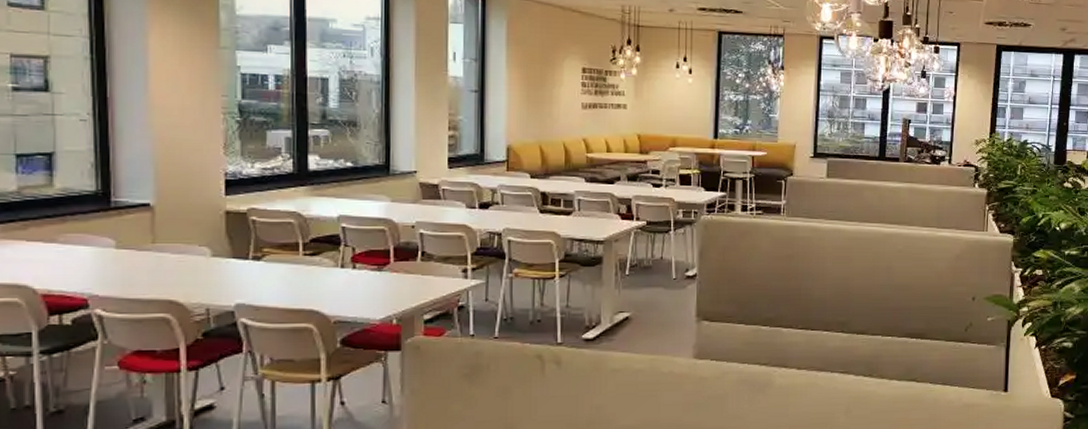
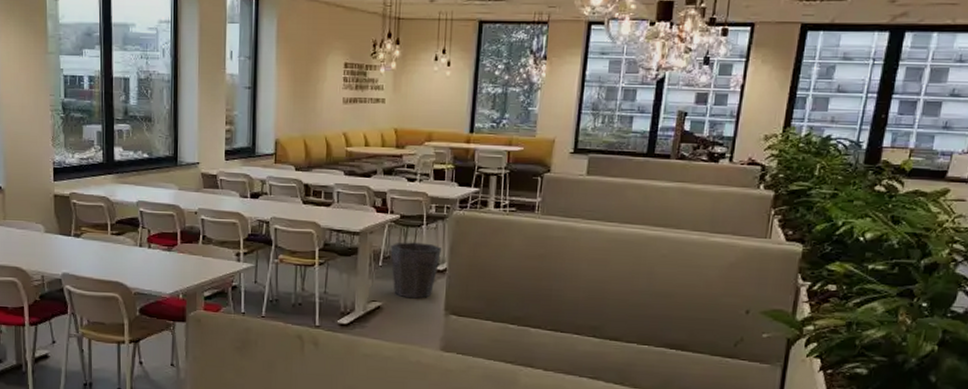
waste bin: none [637,249,692,307] -> present [390,242,442,299]

